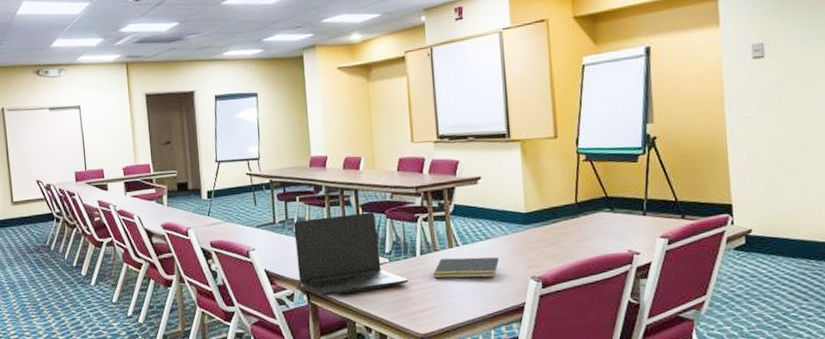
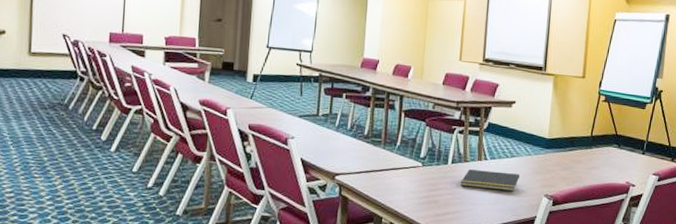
laptop: present [293,212,408,296] -> none [333,116,437,191]

